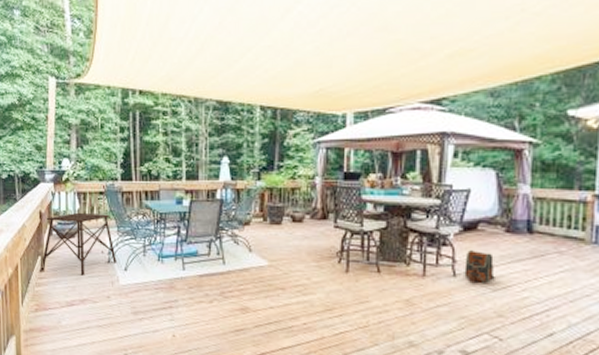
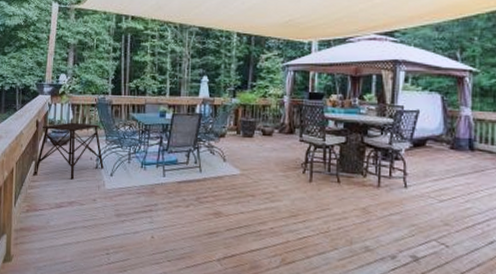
backpack: present [464,250,495,284] -> none [414,164,441,195]

